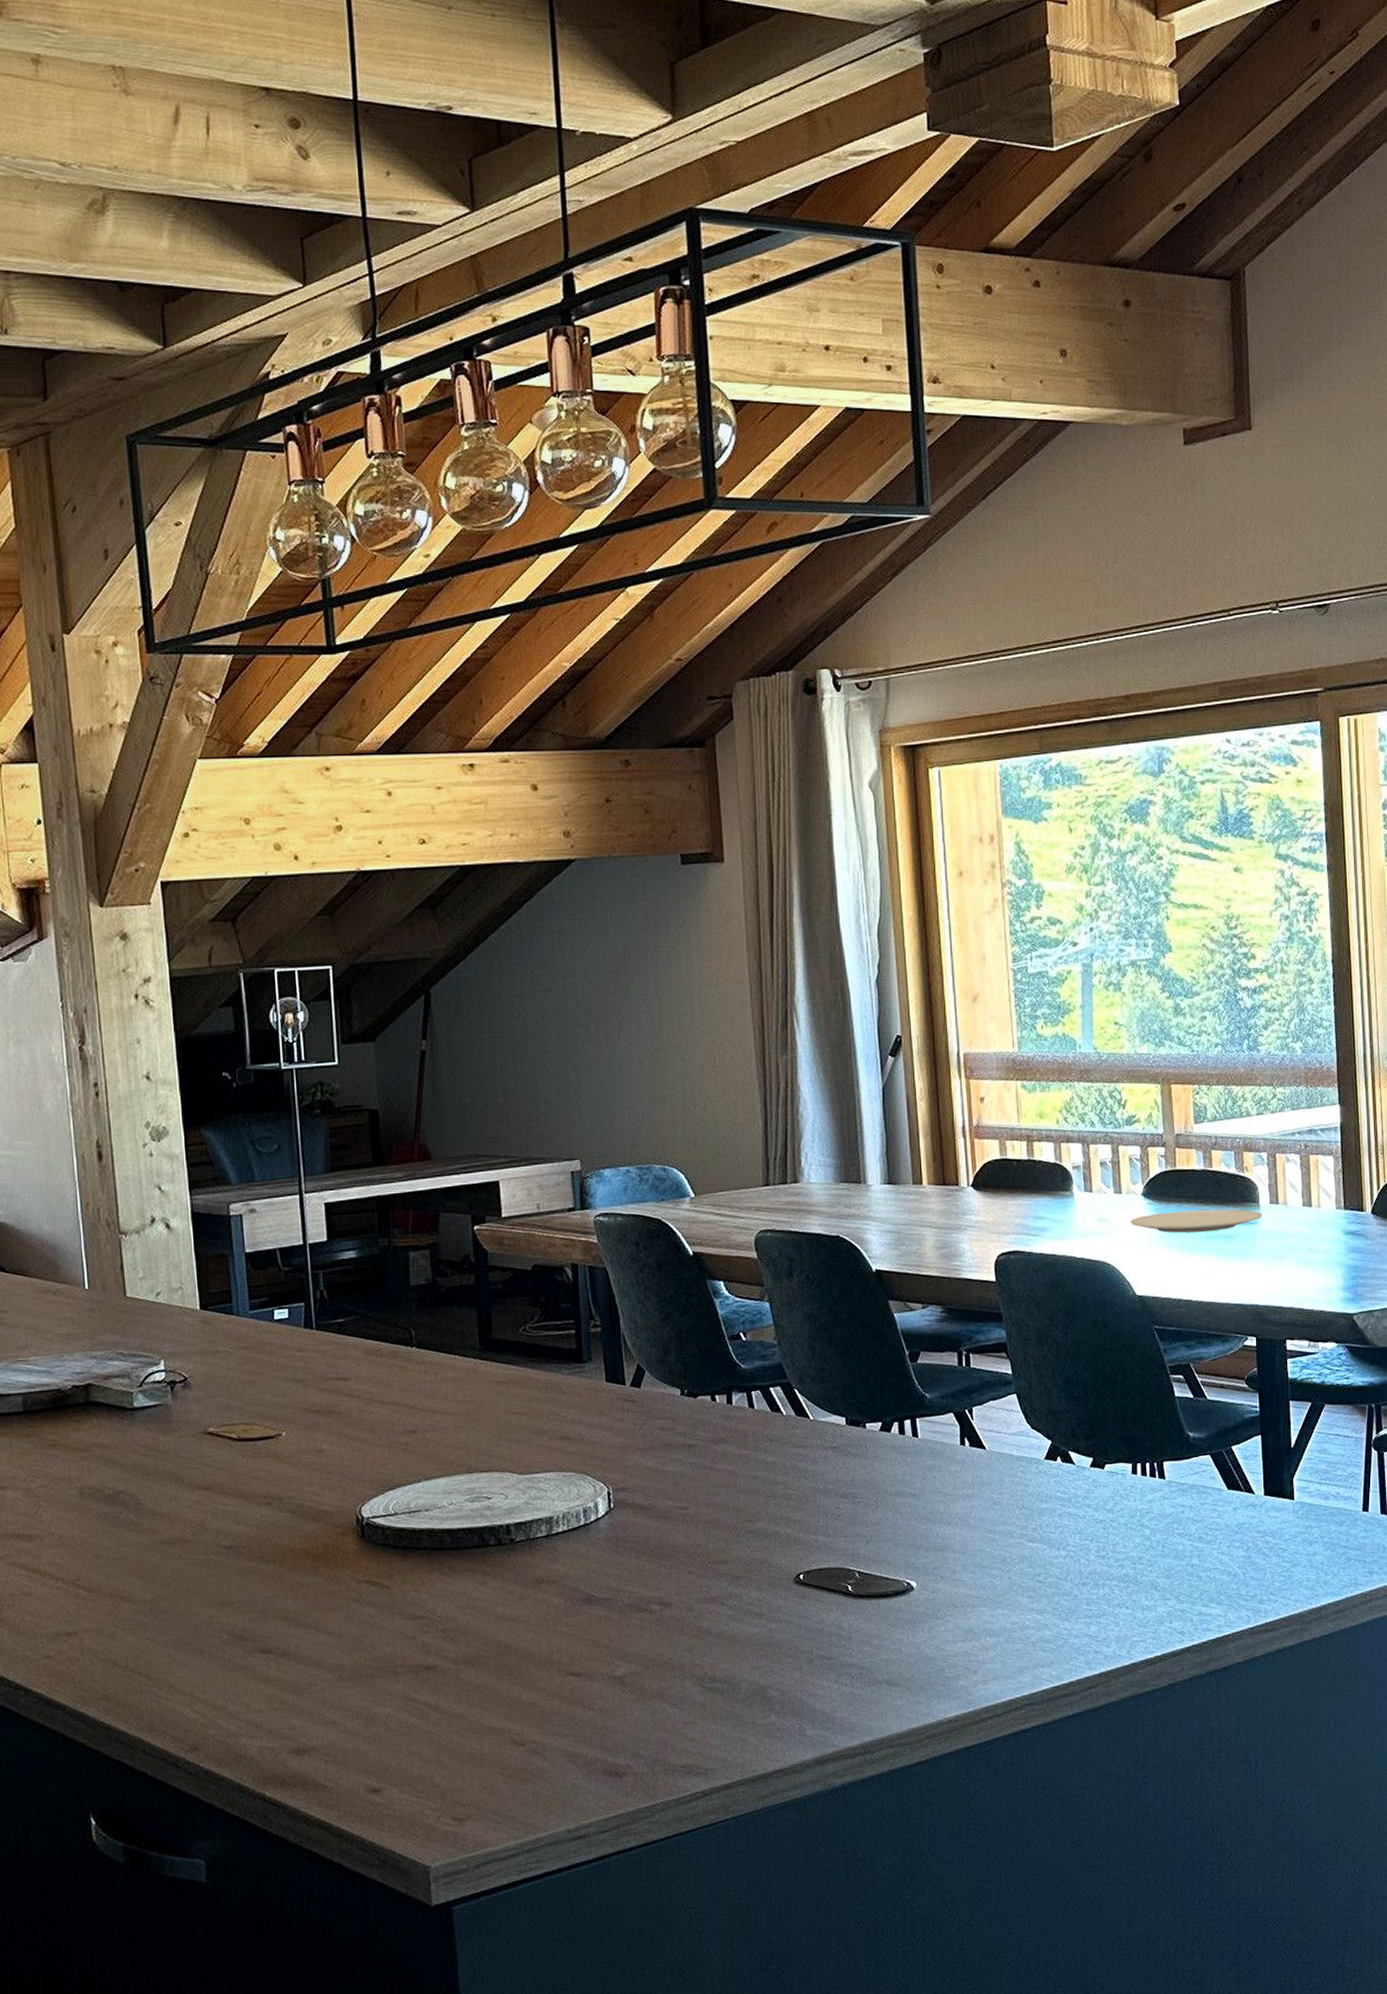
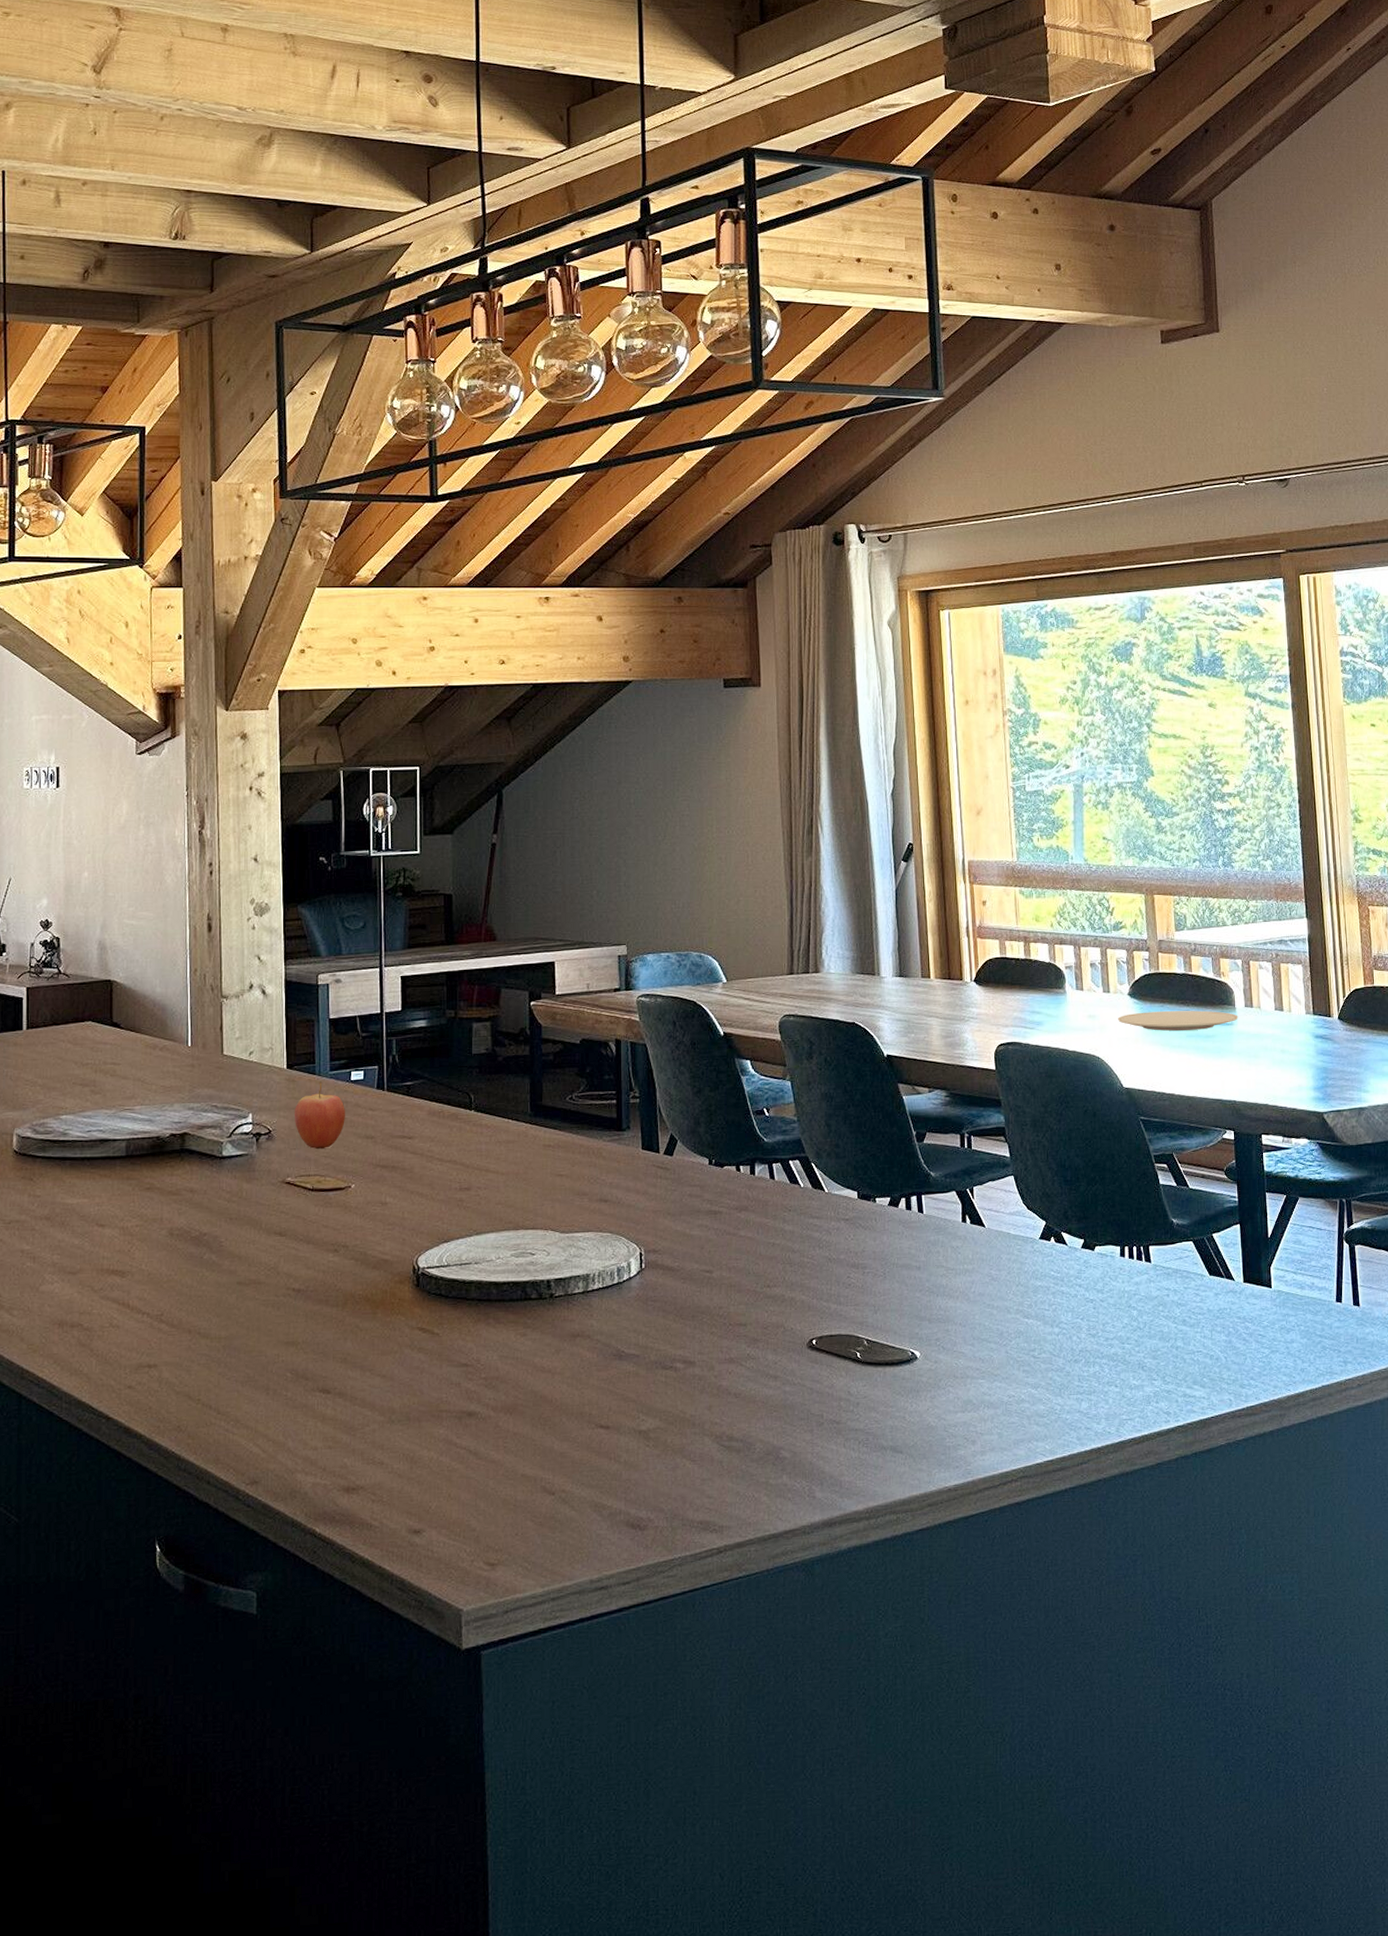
fruit: none [211,1322,271,1396] -> present [294,1081,345,1150]

